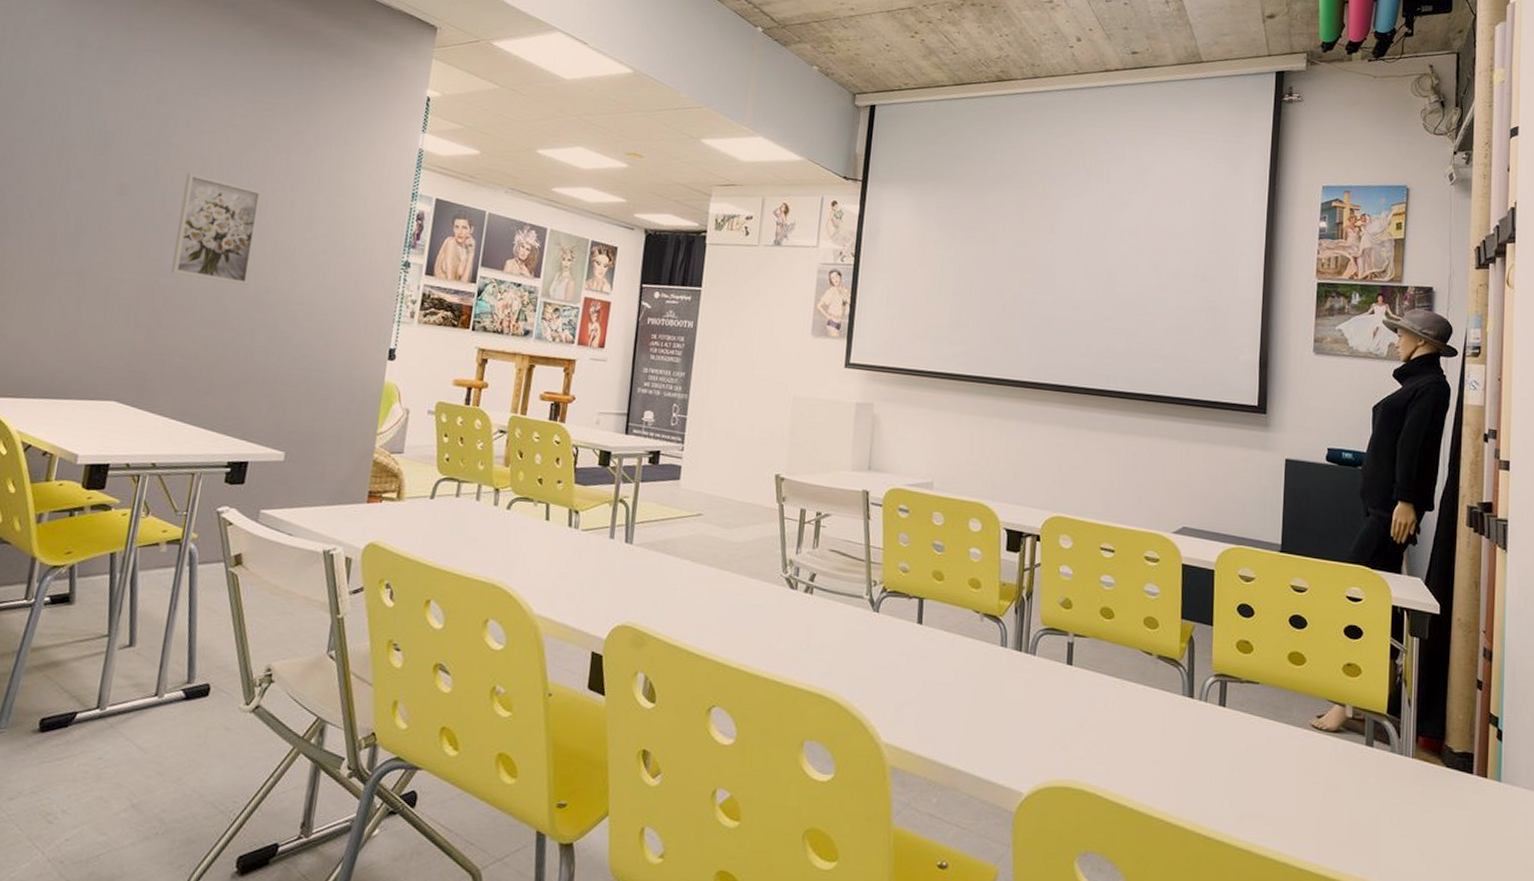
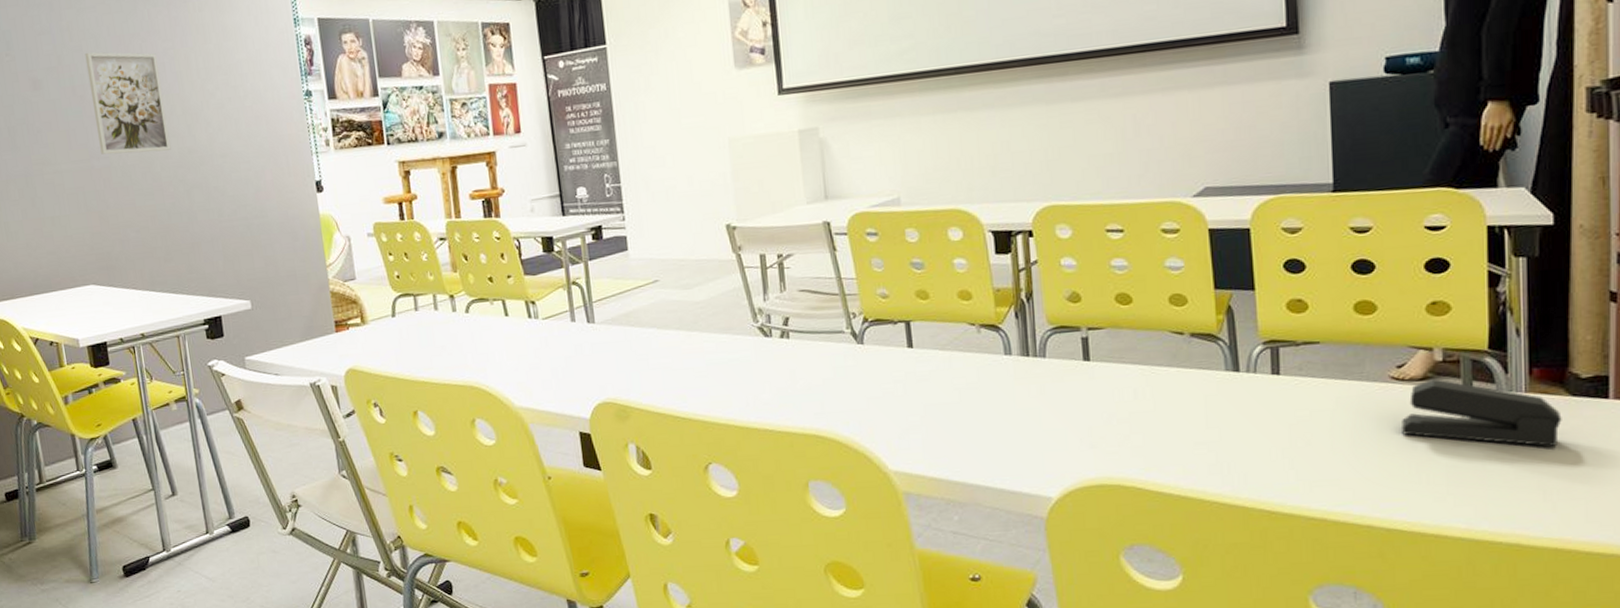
stapler: none [1317,733,1438,812] -> present [1402,379,1562,447]

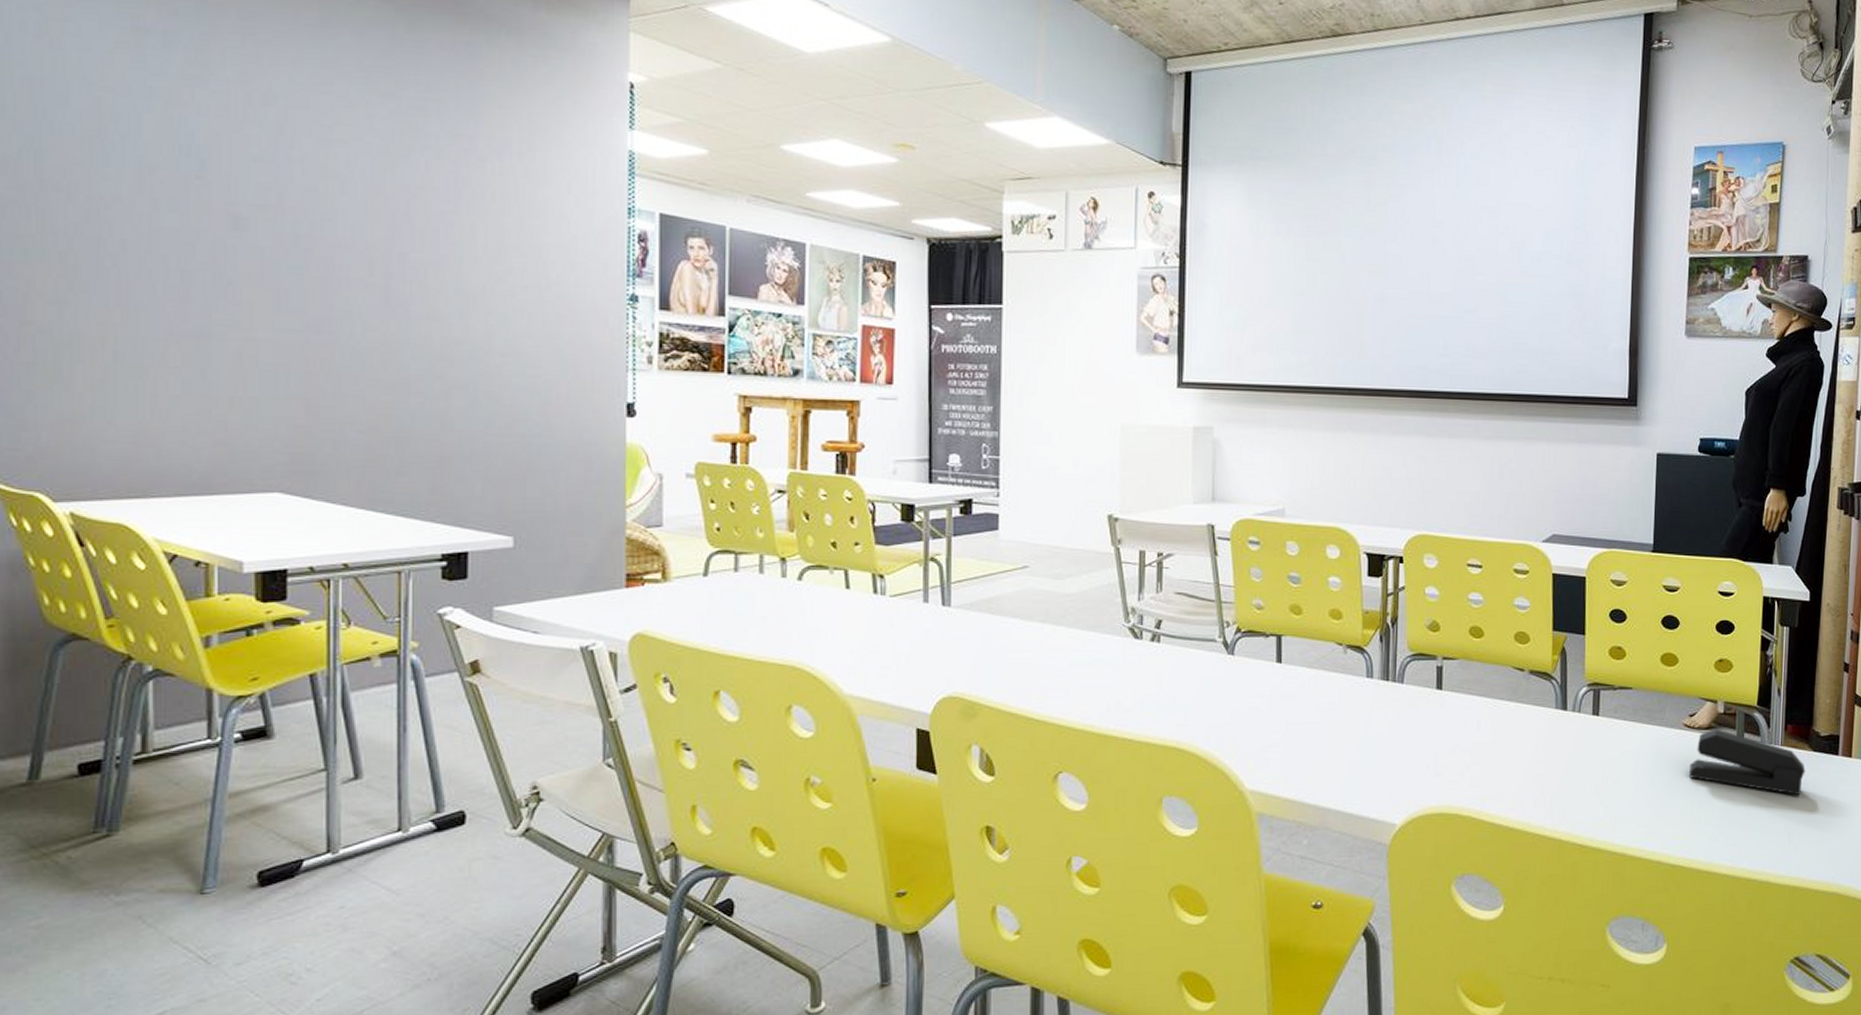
wall art: present [85,52,171,155] -> none [321,195,430,336]

